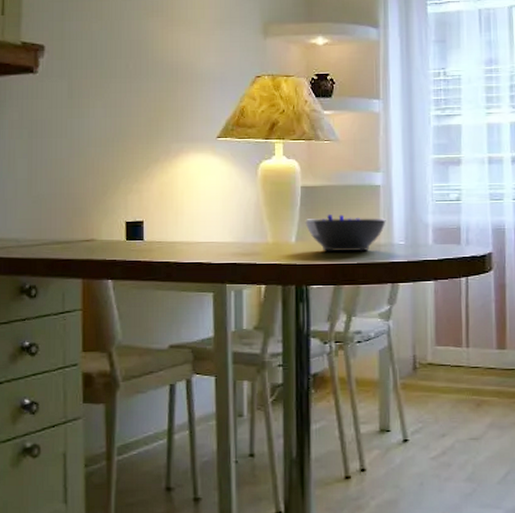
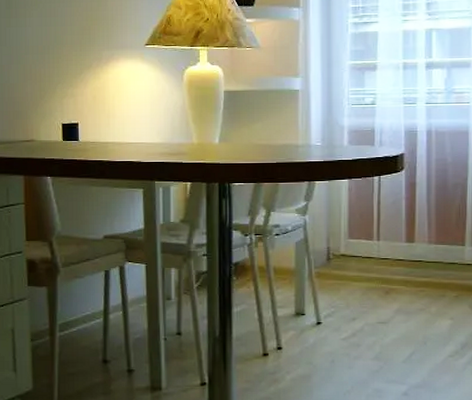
cereal bowl: present [305,213,386,252] -> none [228,116,304,152]

